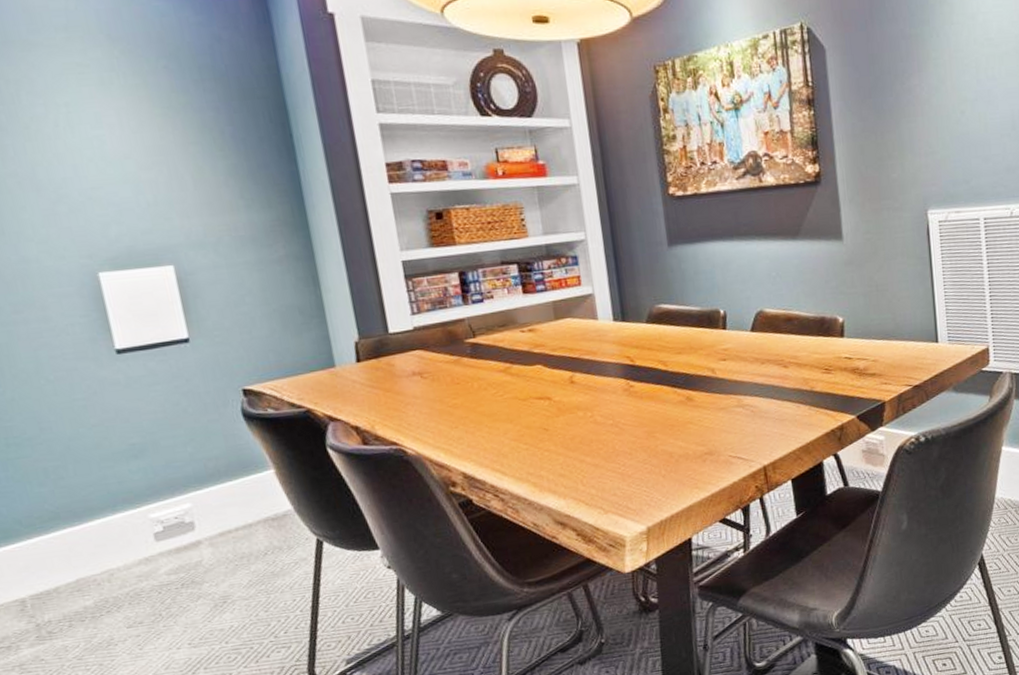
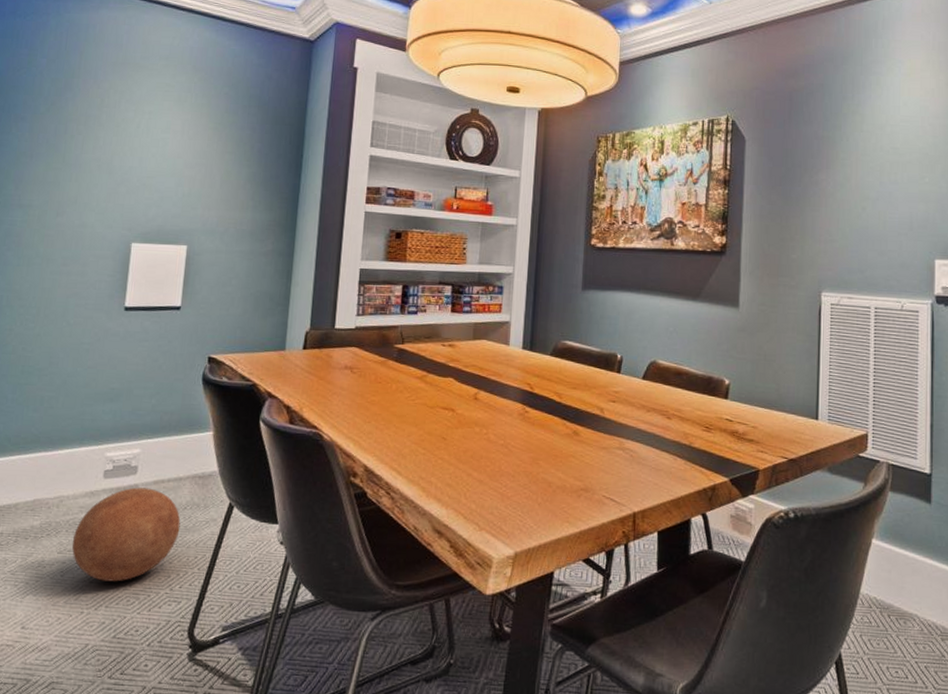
decorative ball: none [139,541,267,645] -> present [72,487,181,582]

